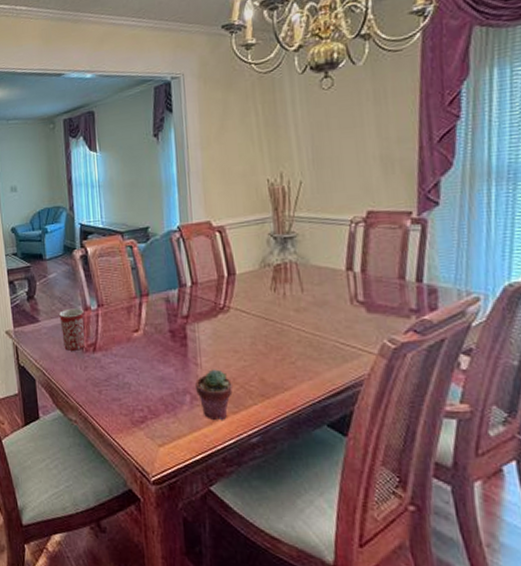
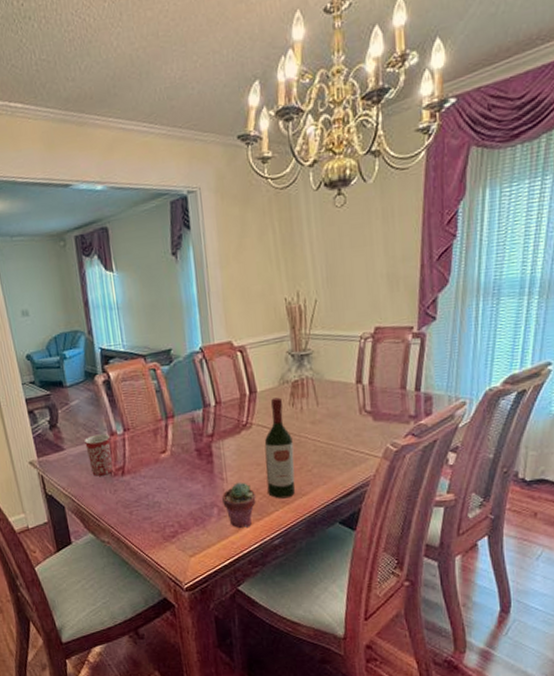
wine bottle: none [243,281,277,392] -> present [264,397,296,499]

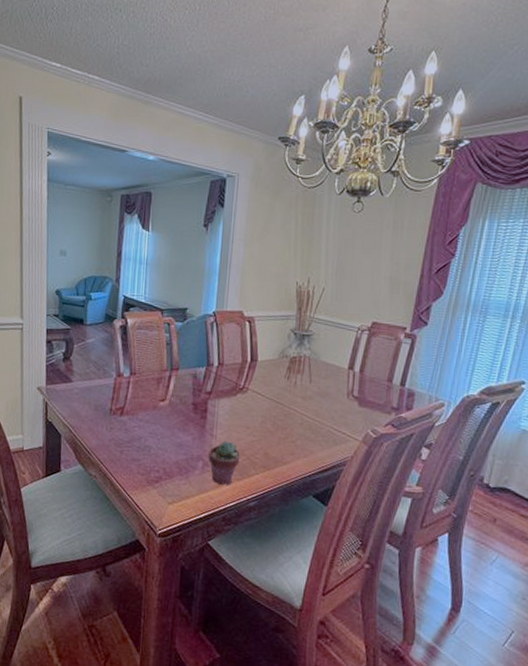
mug: present [85,434,113,476] -> none [92,373,116,413]
wine bottle: present [264,397,296,499] -> none [252,369,283,464]

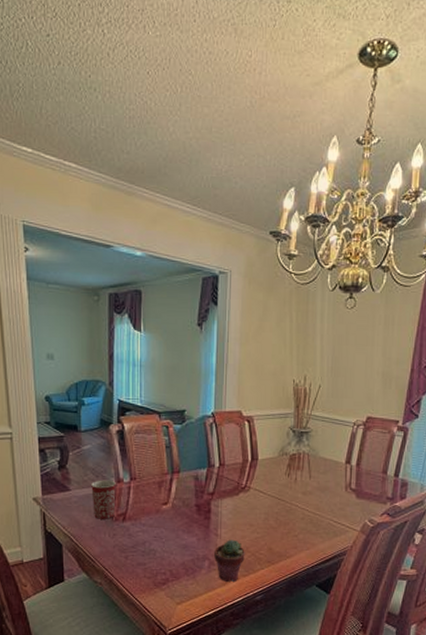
mug: none [92,373,116,413] -> present [91,480,116,519]

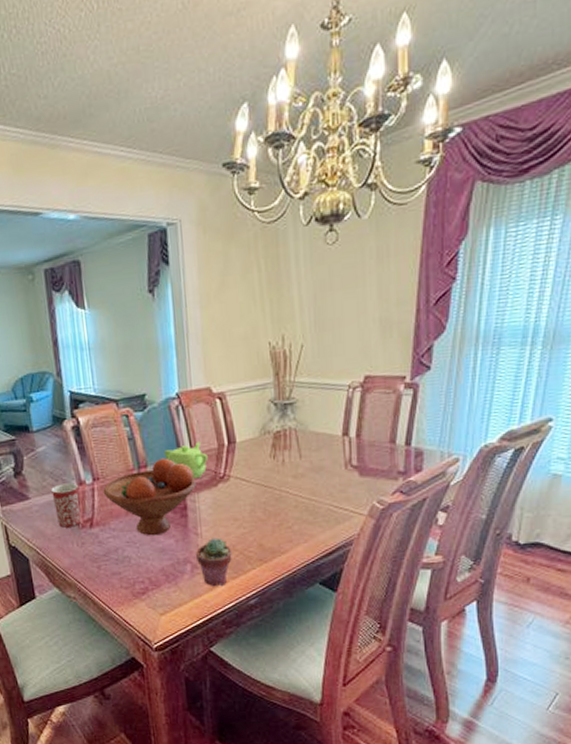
fruit bowl: none [138,466,221,533] -> present [103,458,196,536]
teapot: none [195,455,233,487] -> present [163,441,208,479]

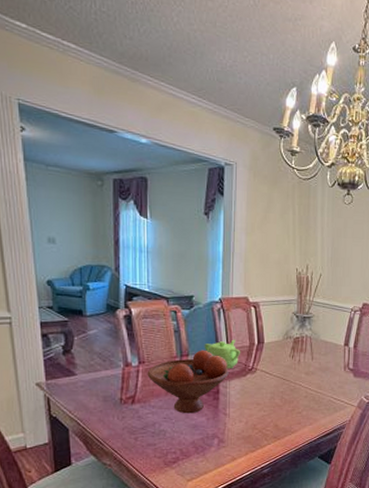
mug: present [51,483,81,528] -> none [98,364,124,403]
potted succulent: present [196,537,232,587] -> none [223,418,253,458]

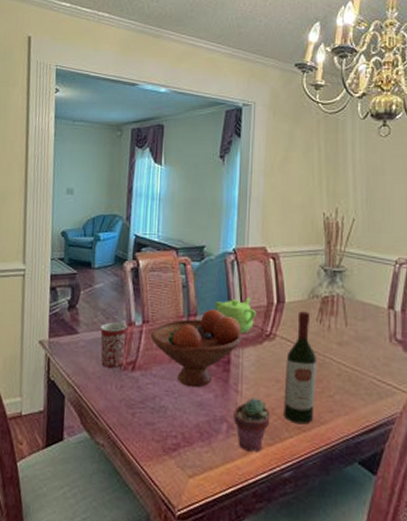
mug: none [98,364,124,403] -> present [100,322,127,368]
potted succulent: none [223,418,253,458] -> present [234,397,270,453]
wine bottle: none [263,349,289,435] -> present [284,311,316,425]

